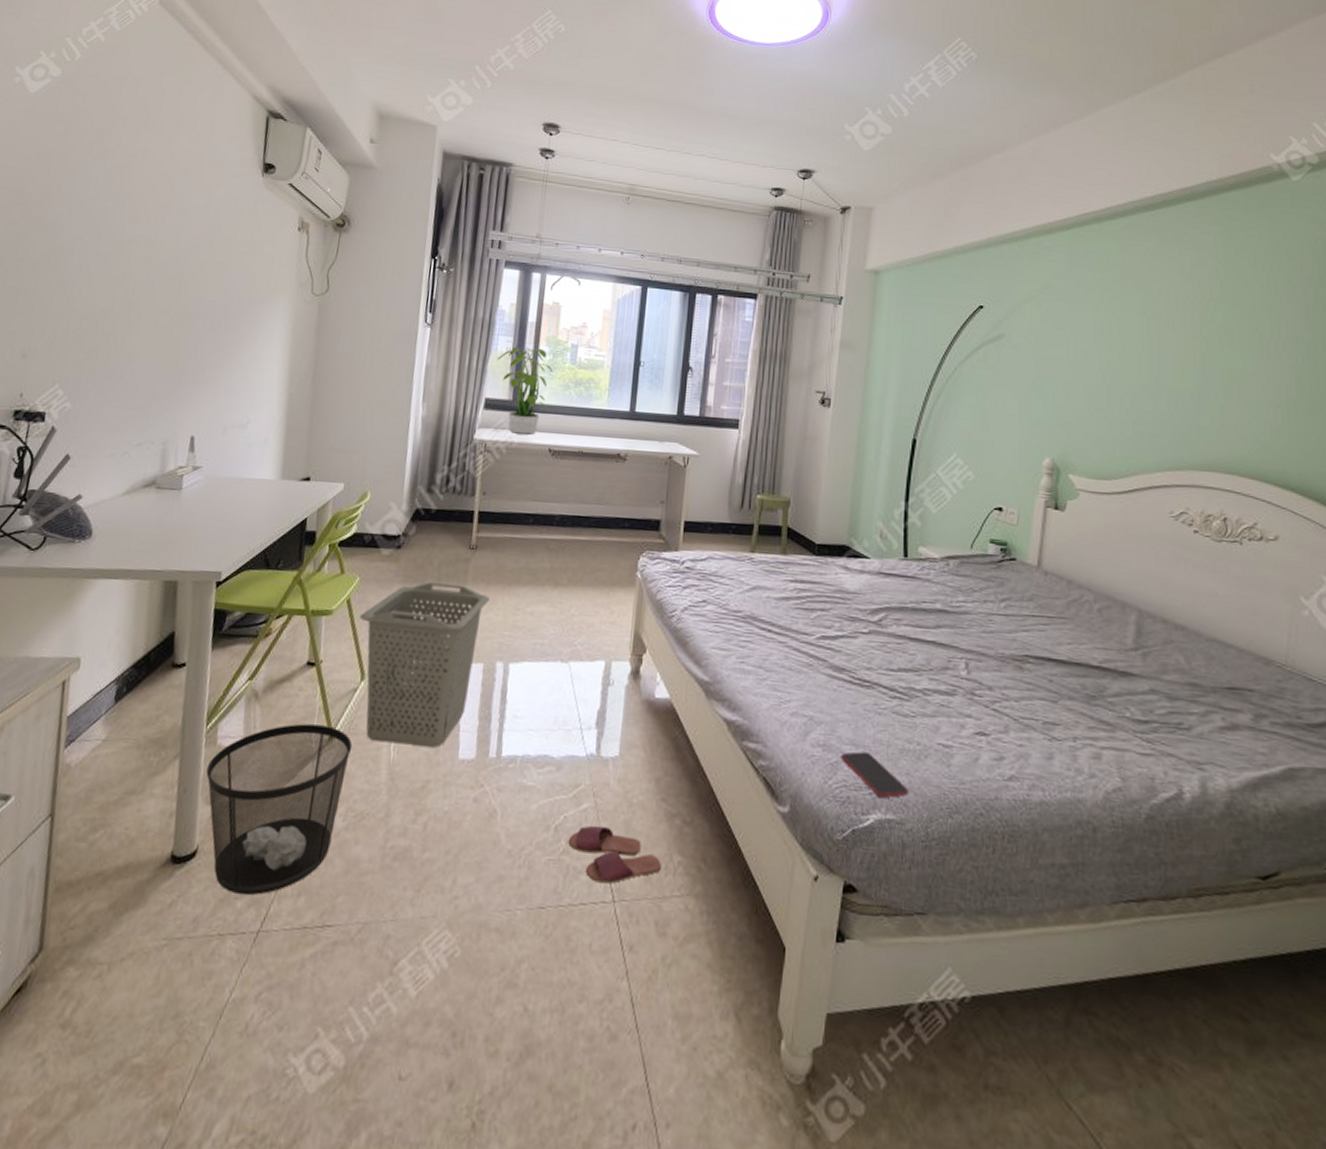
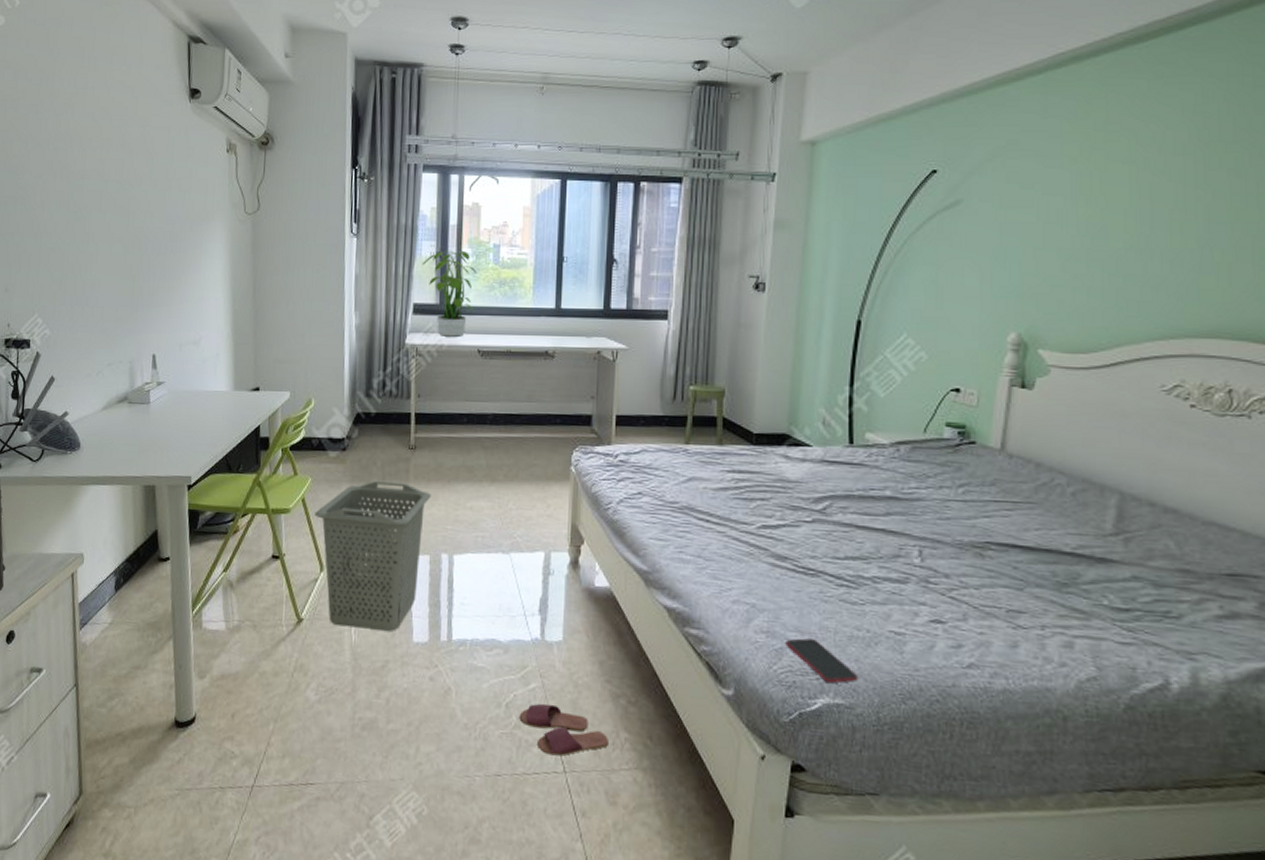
waste bin: present [206,723,353,896] -> none [196,610,318,756]

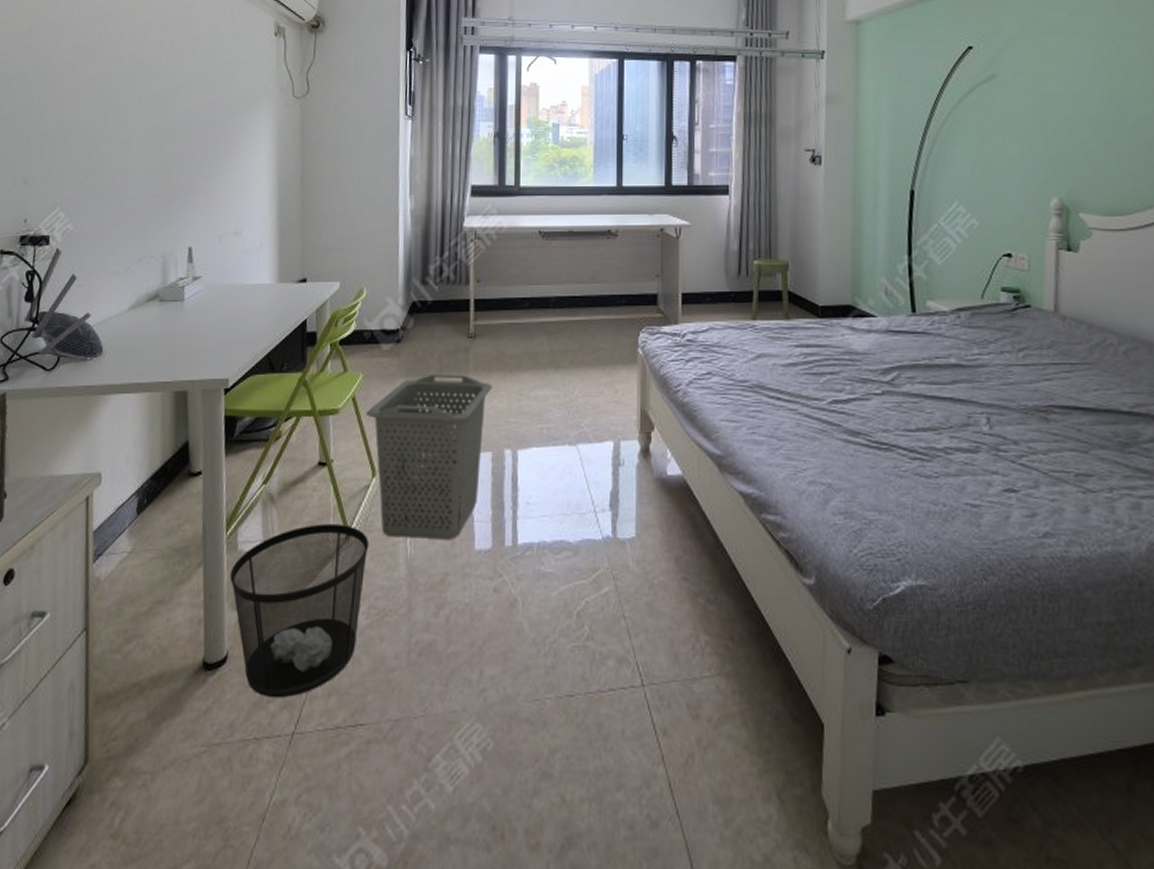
waste bin: none [196,610,318,756] -> present [229,524,370,699]
potted plant: present [421,249,478,337] -> none [479,129,537,218]
slippers: present [519,703,608,756] -> none [591,609,688,668]
smartphone: present [785,638,859,684] -> none [864,517,939,564]

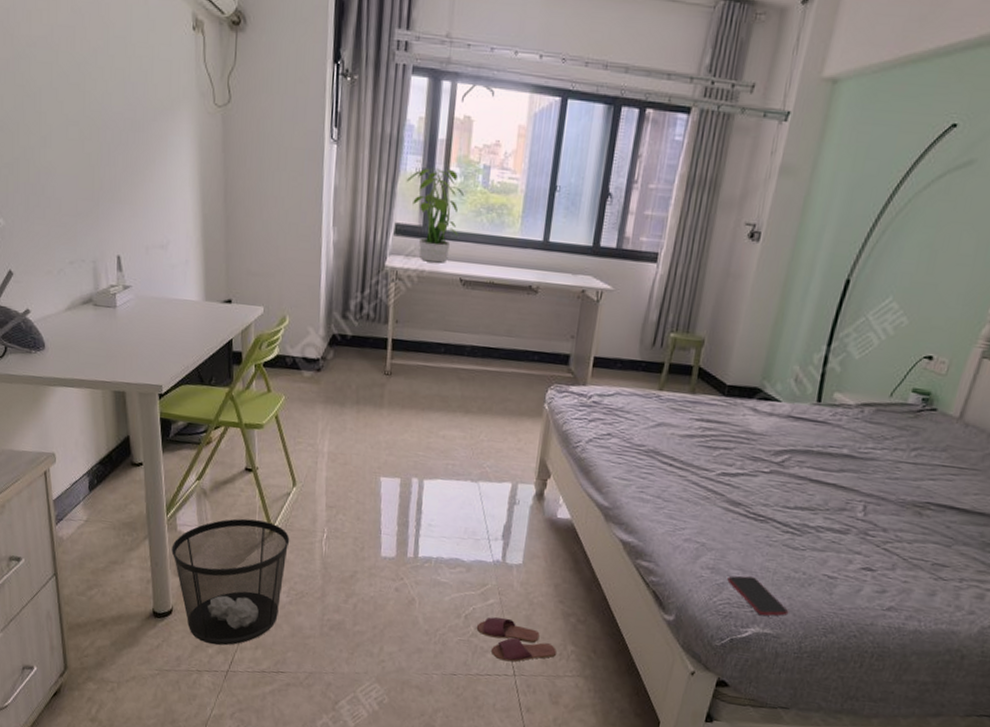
laundry basket: present [366,373,492,539] -> none [288,403,405,545]
potted plant: none [479,129,537,218] -> present [405,166,465,263]
slippers: none [591,609,688,668] -> present [476,616,557,662]
smartphone: none [864,517,939,564] -> present [727,575,789,616]

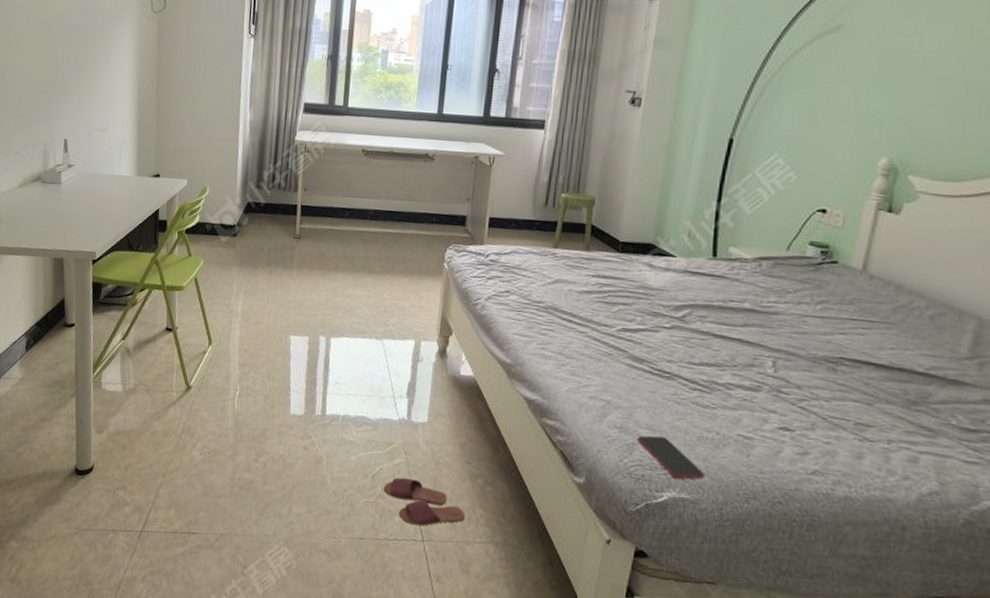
waste bin: present [171,518,290,646] -> none [95,376,205,504]
potted plant: present [405,166,465,263] -> none [313,52,366,136]

